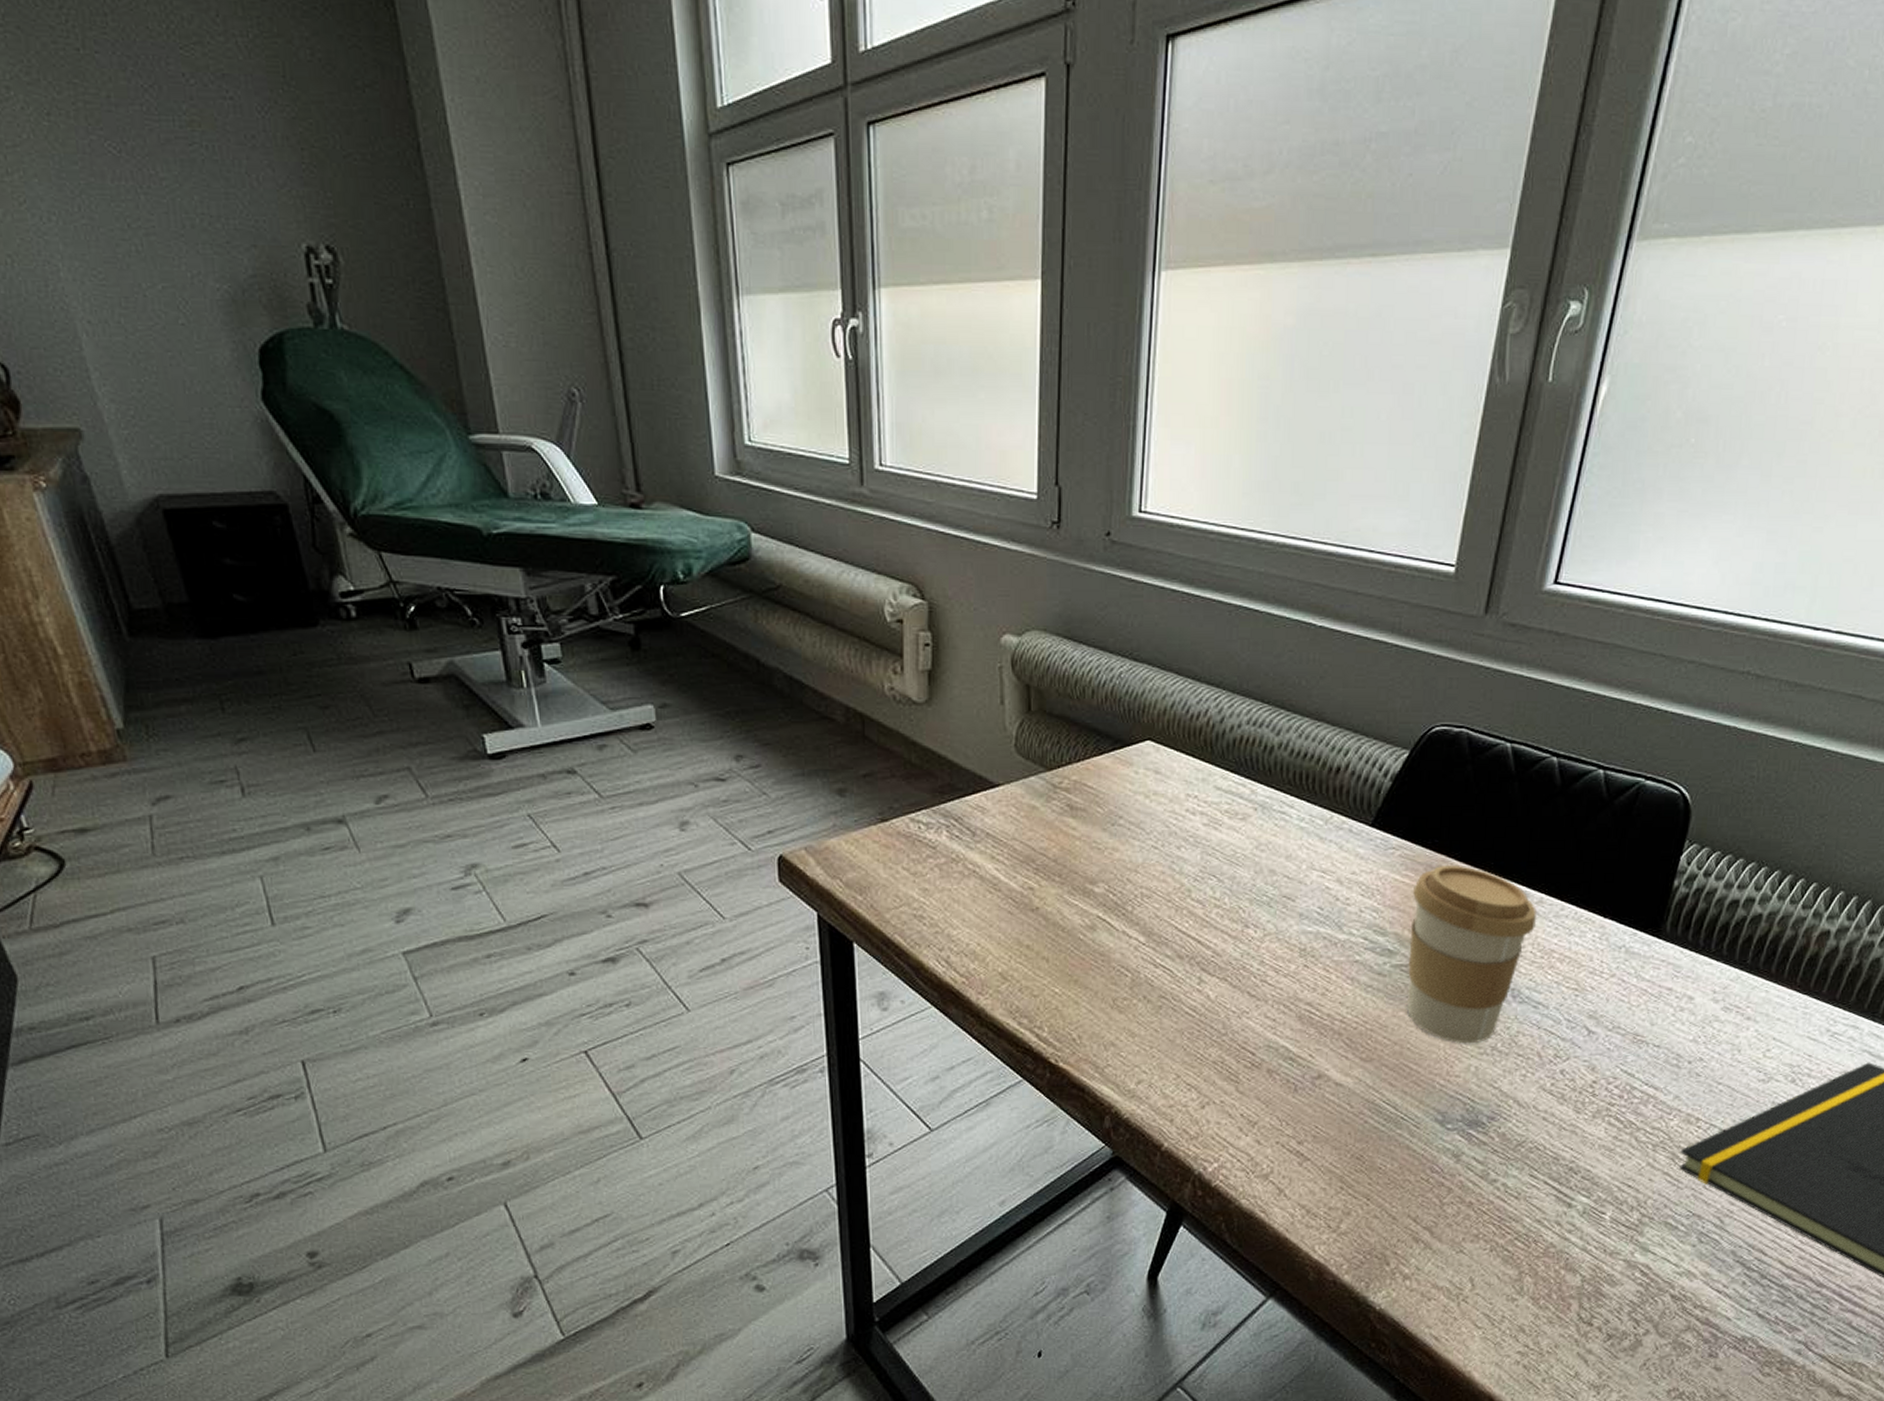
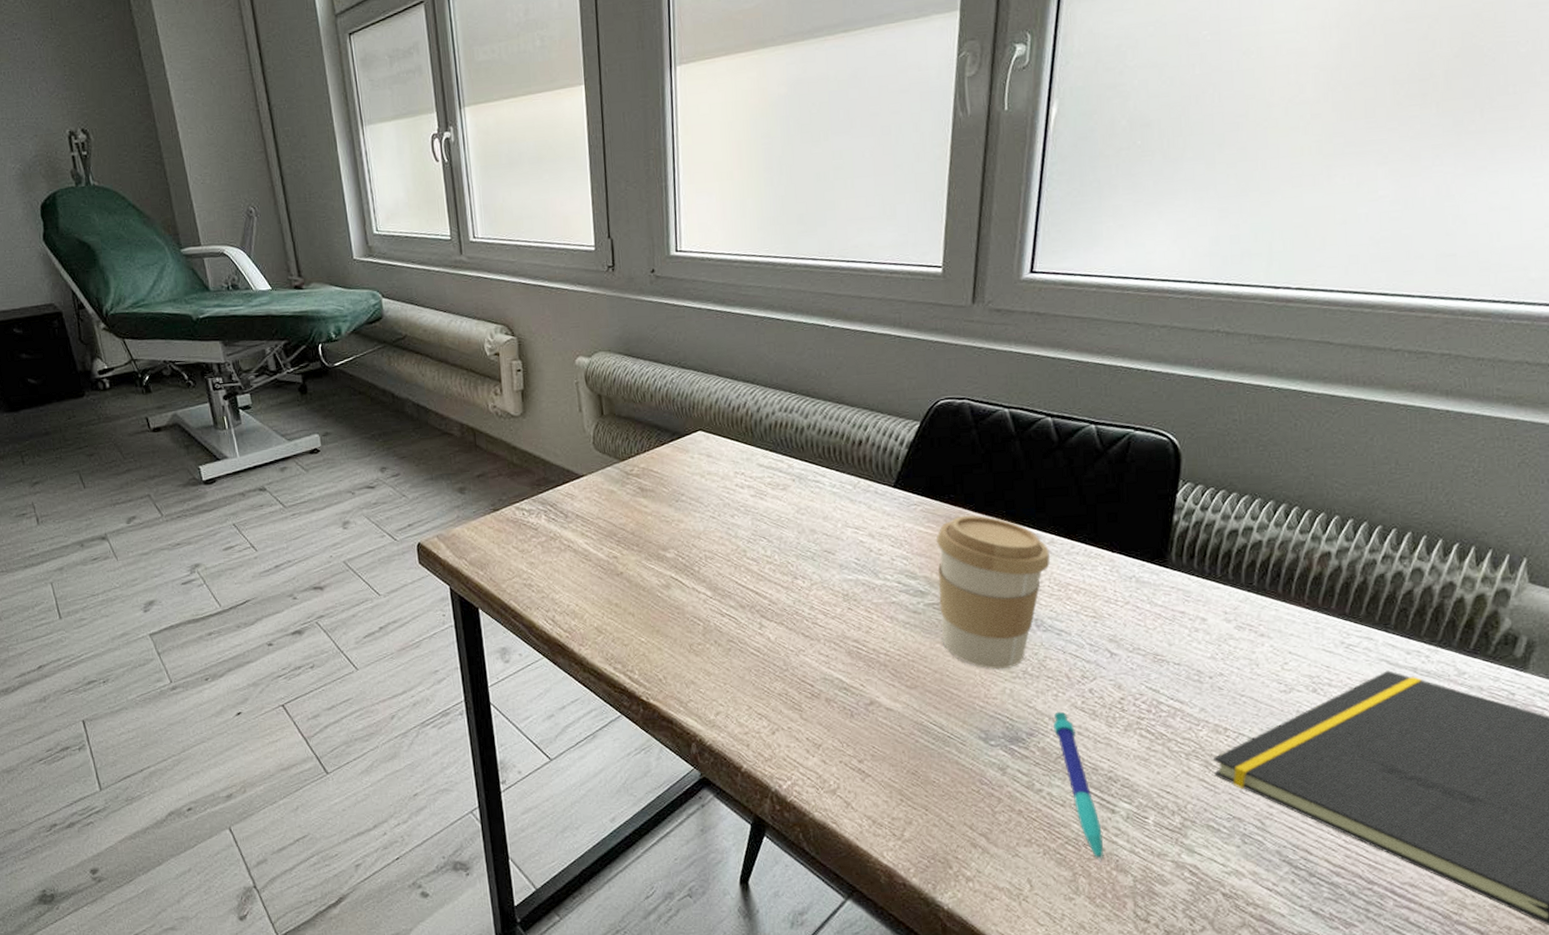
pen: none [1517,1094,1556,1261] -> present [1053,711,1104,863]

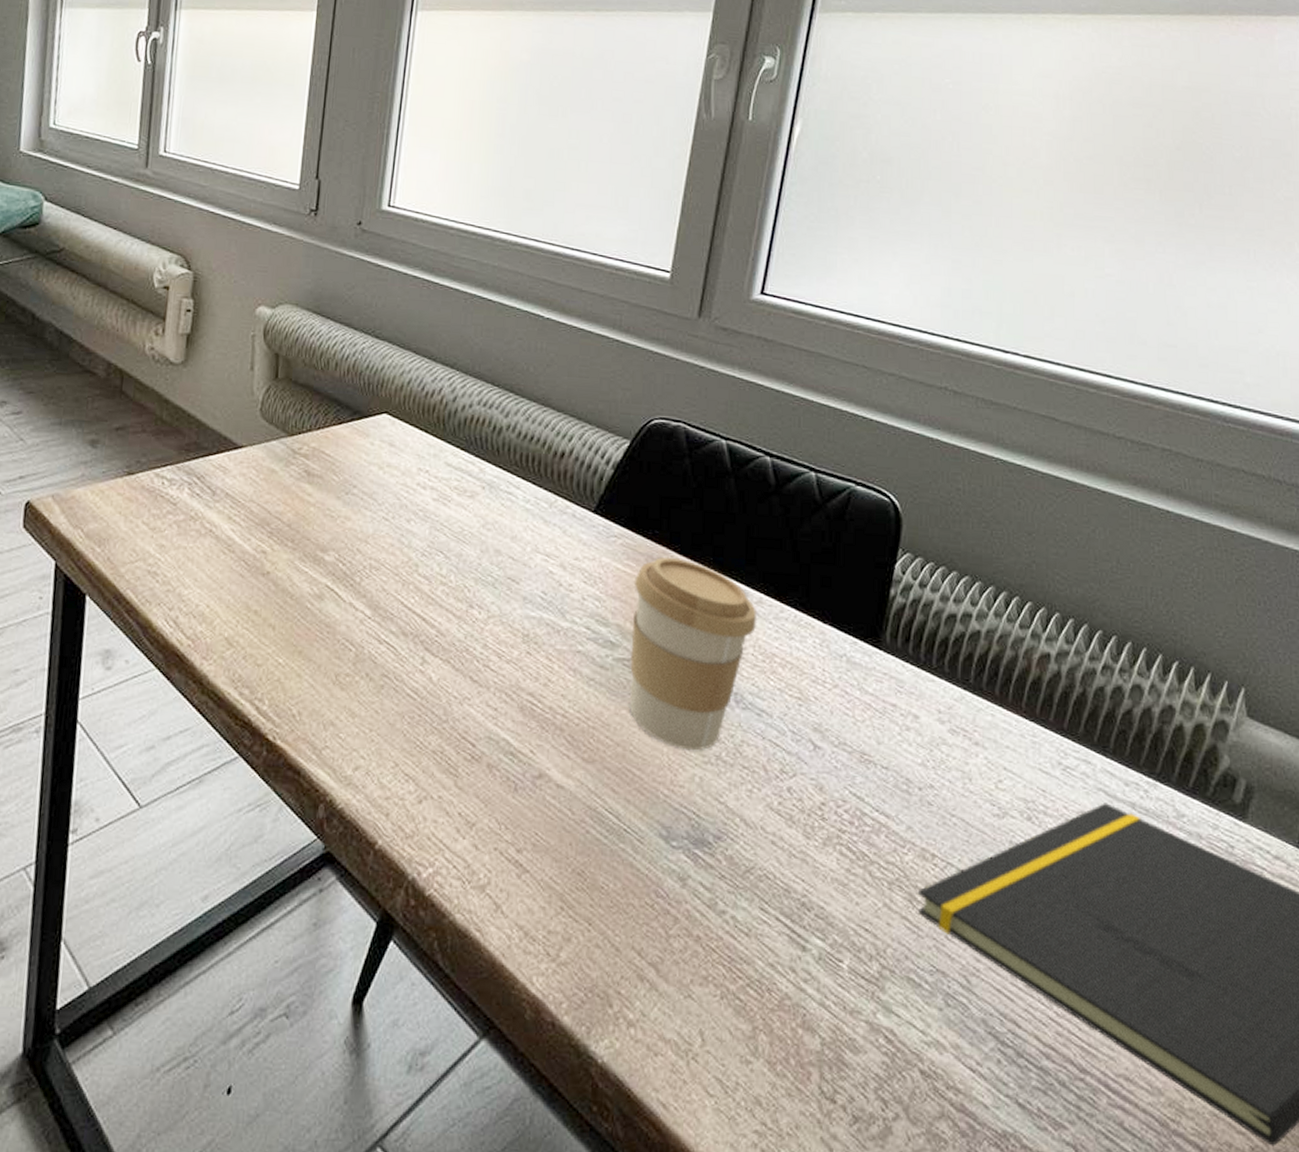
pen: present [1053,711,1104,863] -> none [745,812,791,1017]

